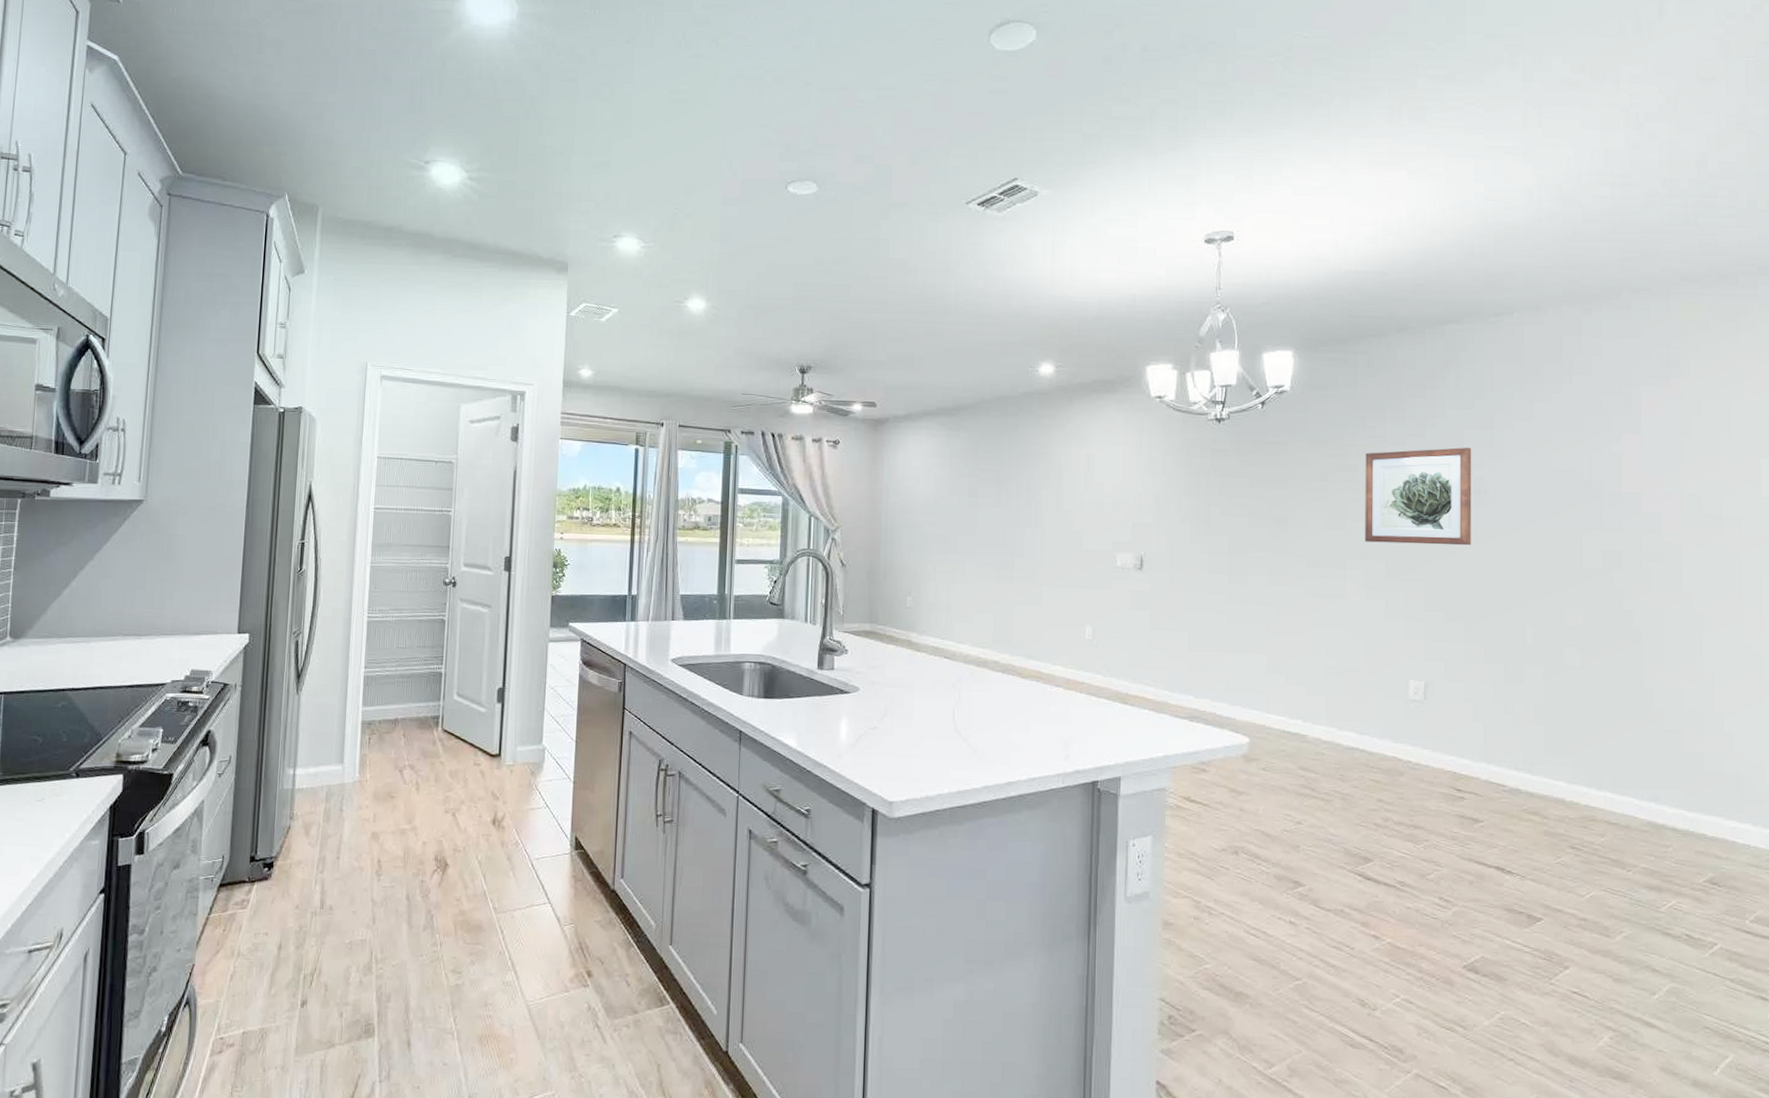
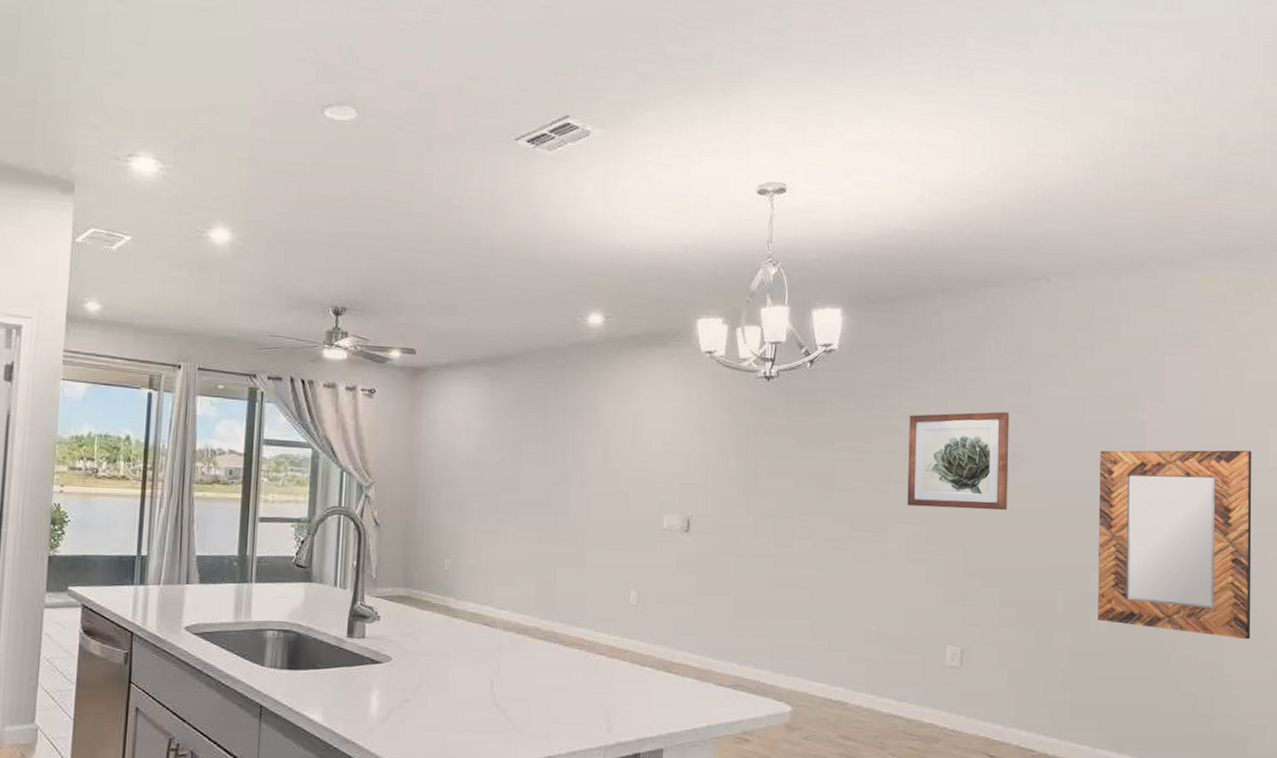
home mirror: none [1571,480,1744,676] -> present [1098,450,1252,640]

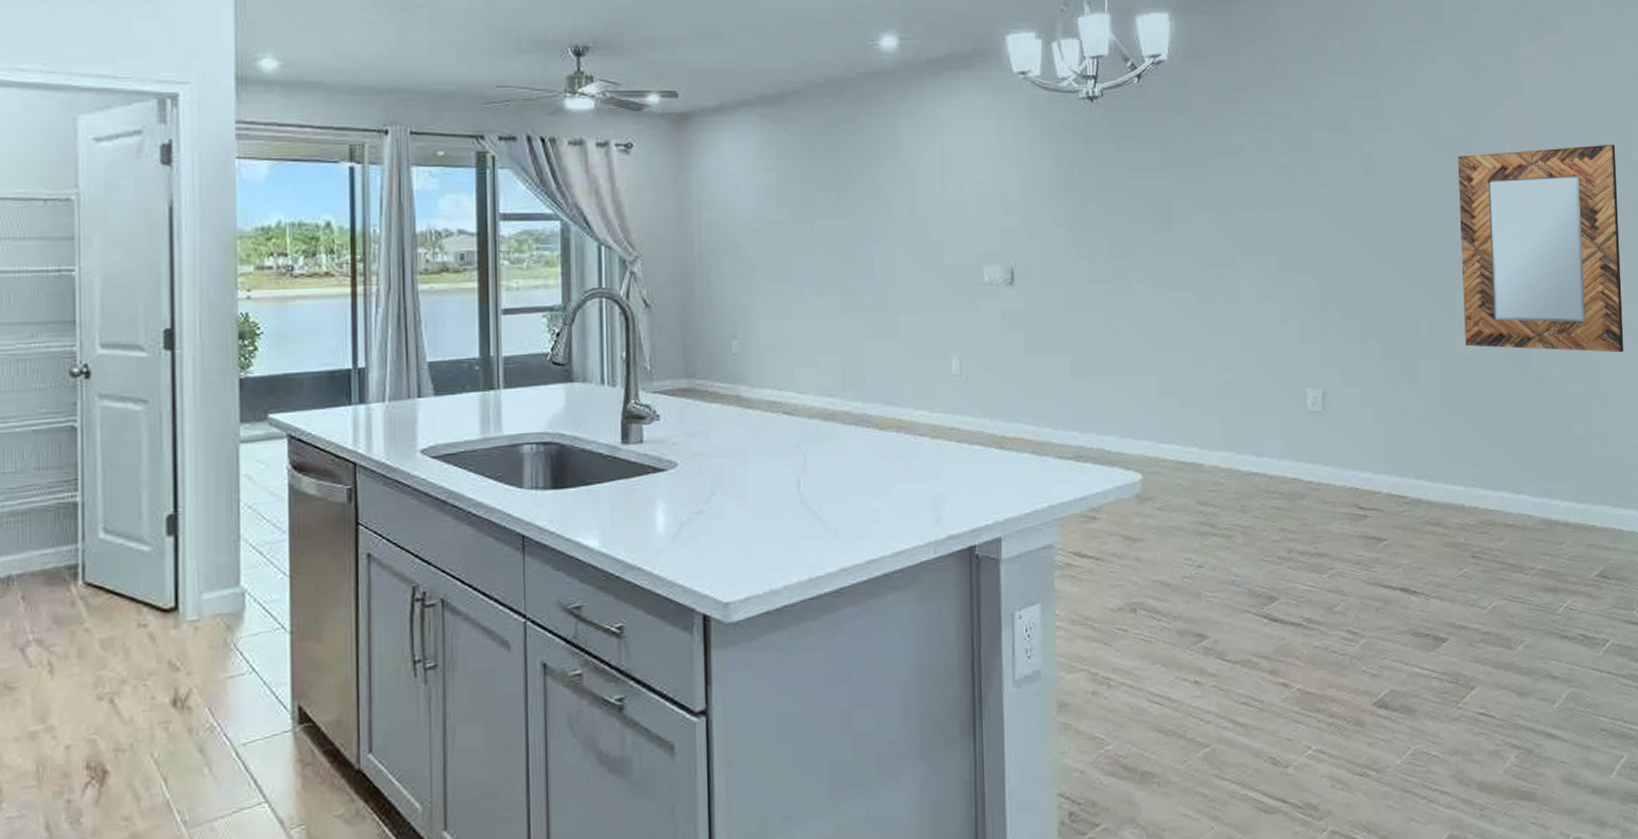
wall art: present [907,412,1010,511] -> none [1251,120,1363,234]

